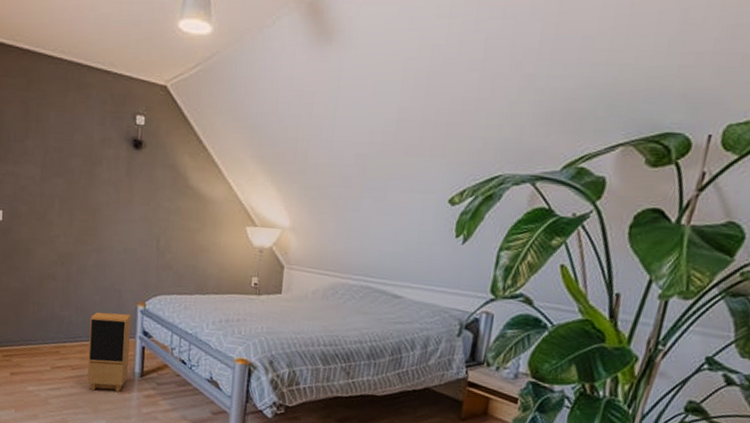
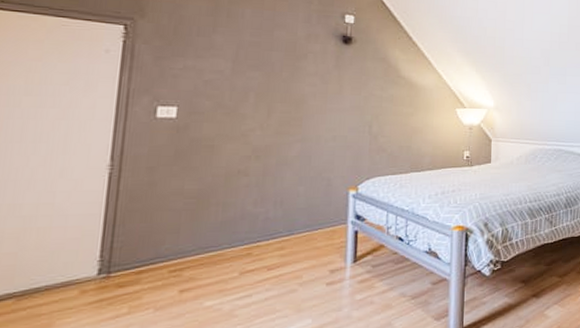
speaker: present [87,311,131,392] -> none [287,200,342,288]

